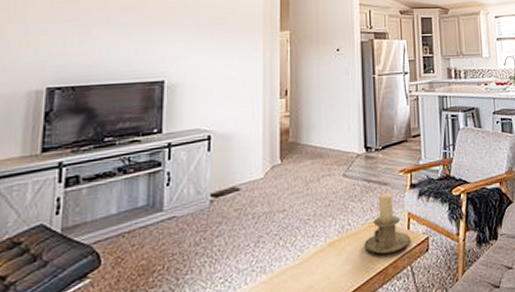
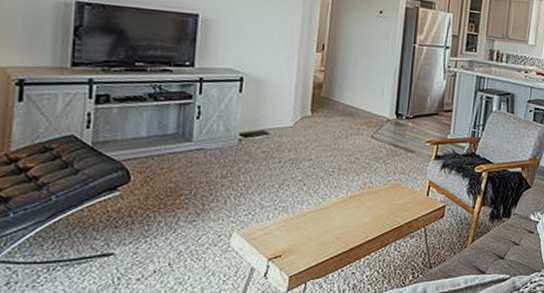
candle holder: present [364,193,411,254] -> none [383,160,429,213]

